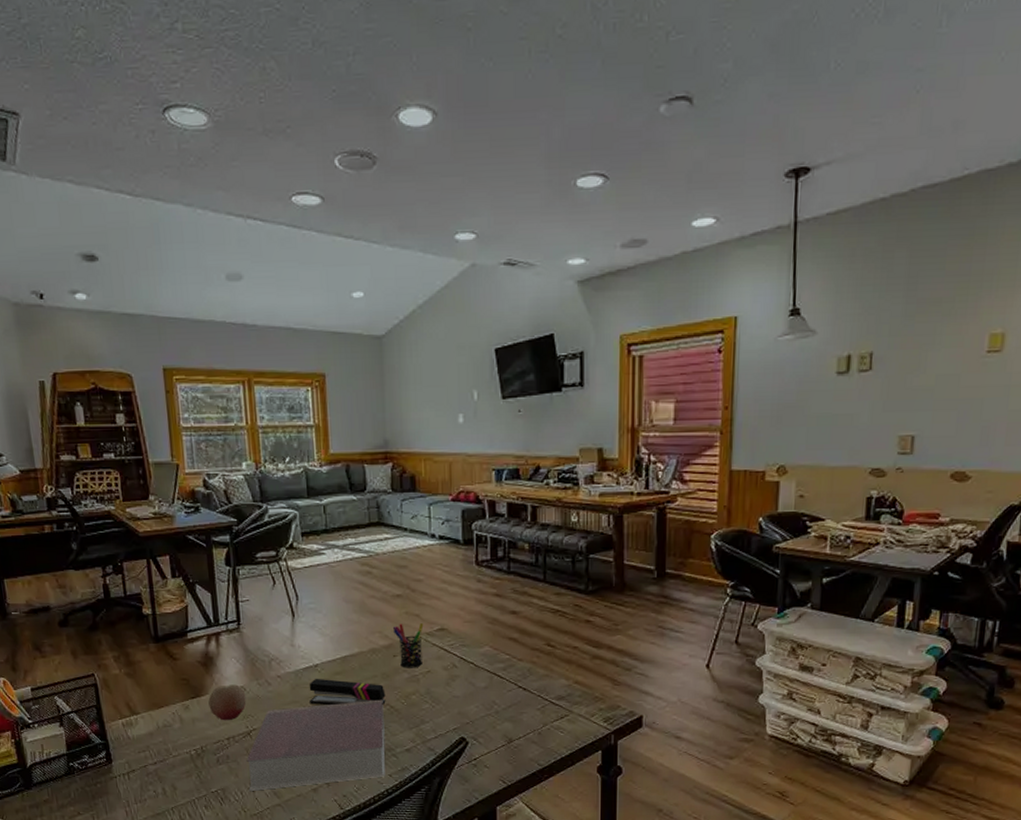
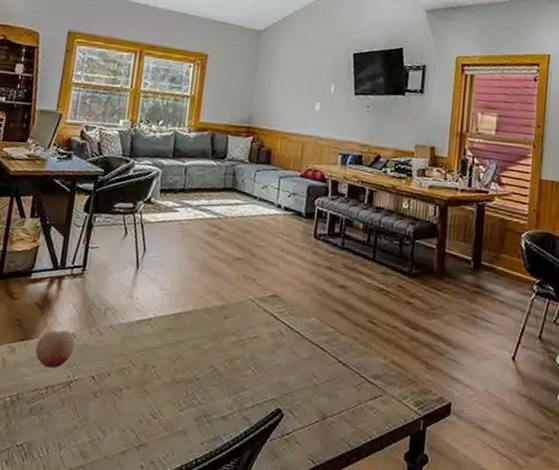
book: present [246,699,385,791] -> none [55,360,208,449]
stapler: present [309,678,386,706] -> none [136,332,212,368]
pen holder: present [392,623,424,668] -> none [228,286,258,332]

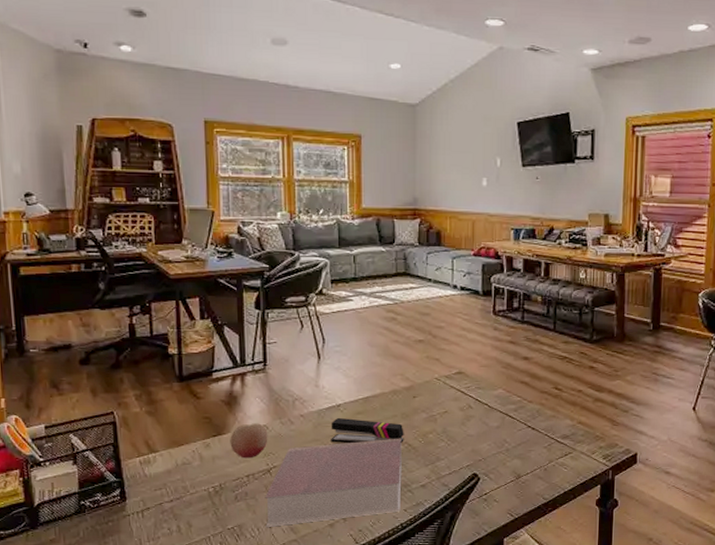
book: none [55,360,208,449] -> present [265,438,402,527]
stapler: none [136,332,212,368] -> present [331,417,404,444]

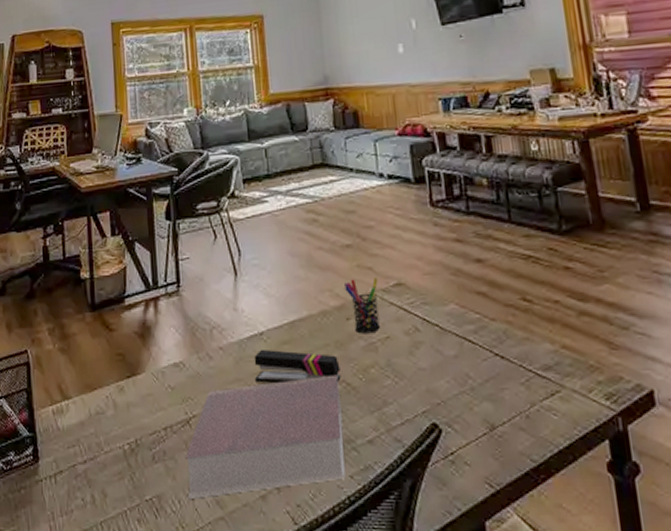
fruit: present [230,423,268,459] -> none [145,359,186,406]
pen holder: none [413,367,443,409] -> present [343,278,380,334]

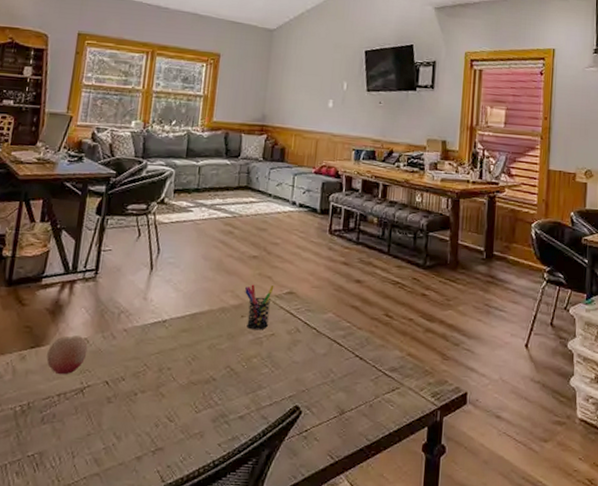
fruit: none [145,359,186,406] -> present [46,335,88,375]
book: present [185,374,346,499] -> none [68,361,225,457]
stapler: present [254,349,341,384] -> none [151,334,228,368]

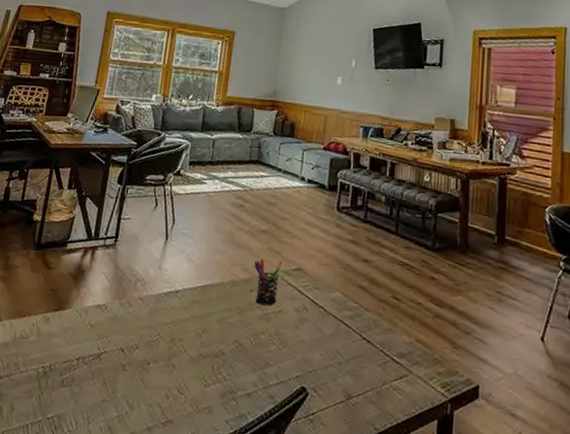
fruit: present [46,335,88,375] -> none [68,301,106,340]

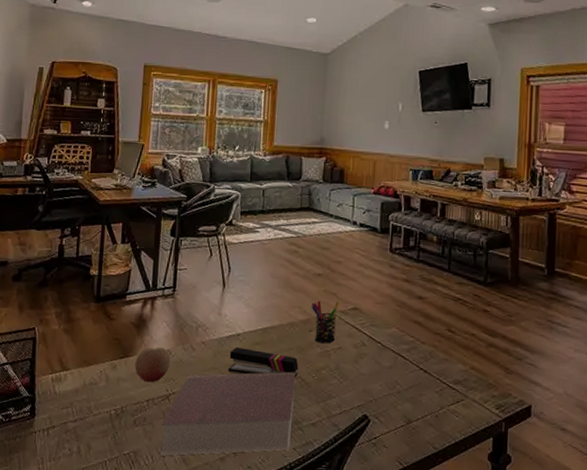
fruit: none [68,301,106,340] -> present [135,347,171,383]
book: none [84,332,234,423] -> present [159,372,296,456]
stapler: none [164,304,237,342] -> present [228,346,299,378]

